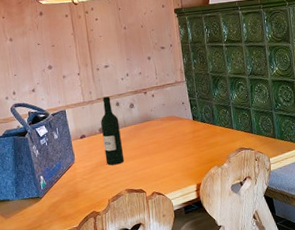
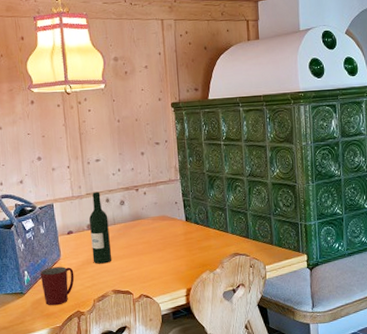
mug: none [56,169,89,208] -> present [40,266,75,306]

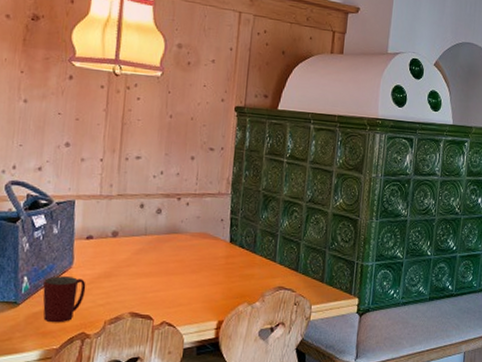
wine bottle: present [89,192,112,264] -> none [112,194,139,280]

